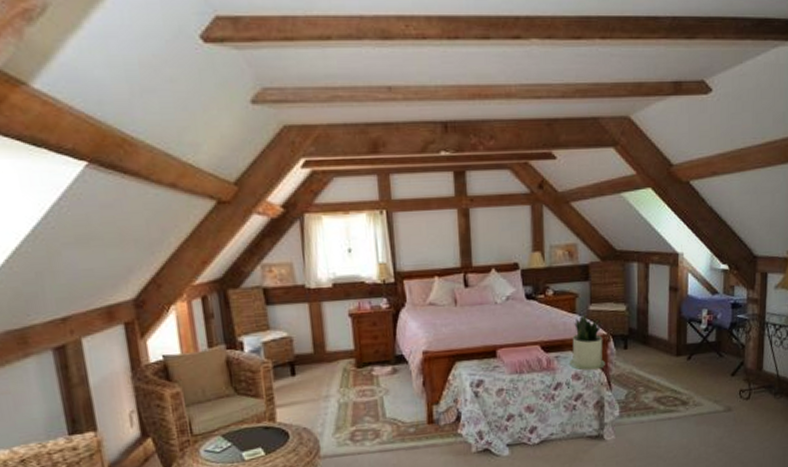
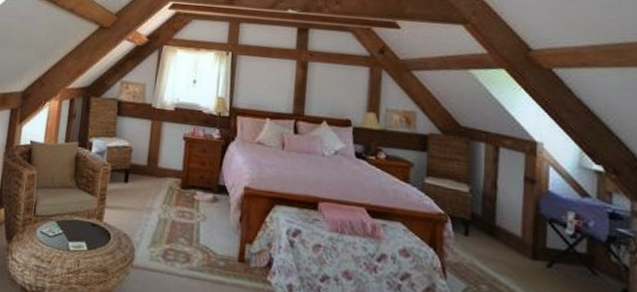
planter: present [569,314,605,372] -> none [397,185,440,252]

